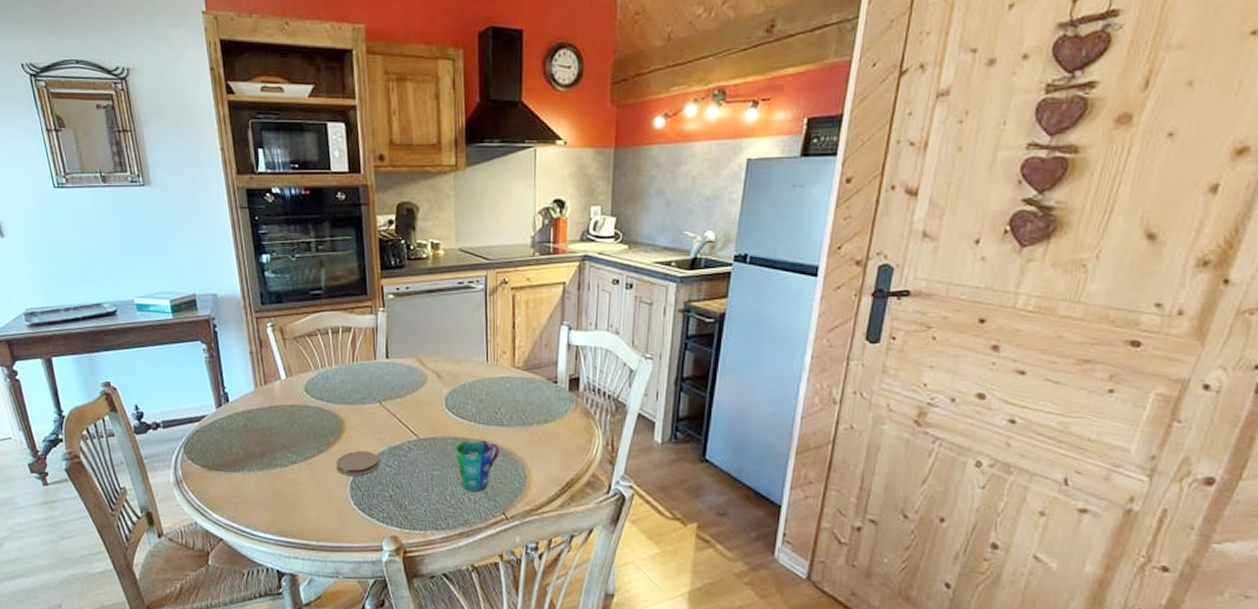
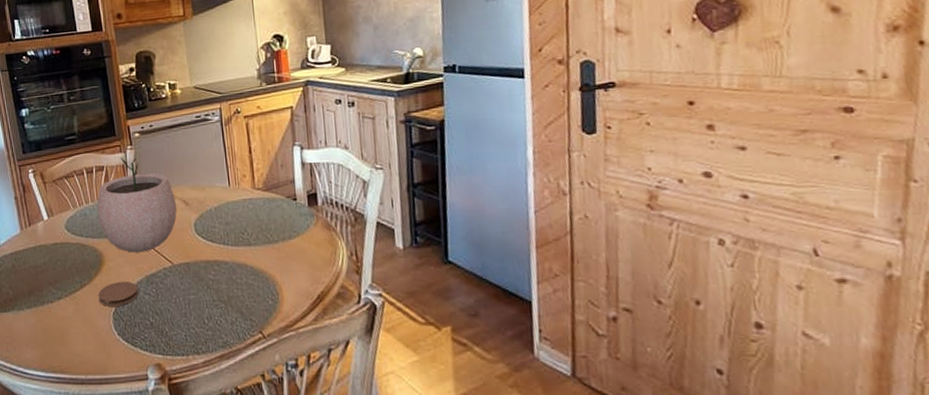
plant pot: none [341,318,427,423] -> present [97,154,177,253]
cup: present [454,438,500,491] -> none [207,260,251,312]

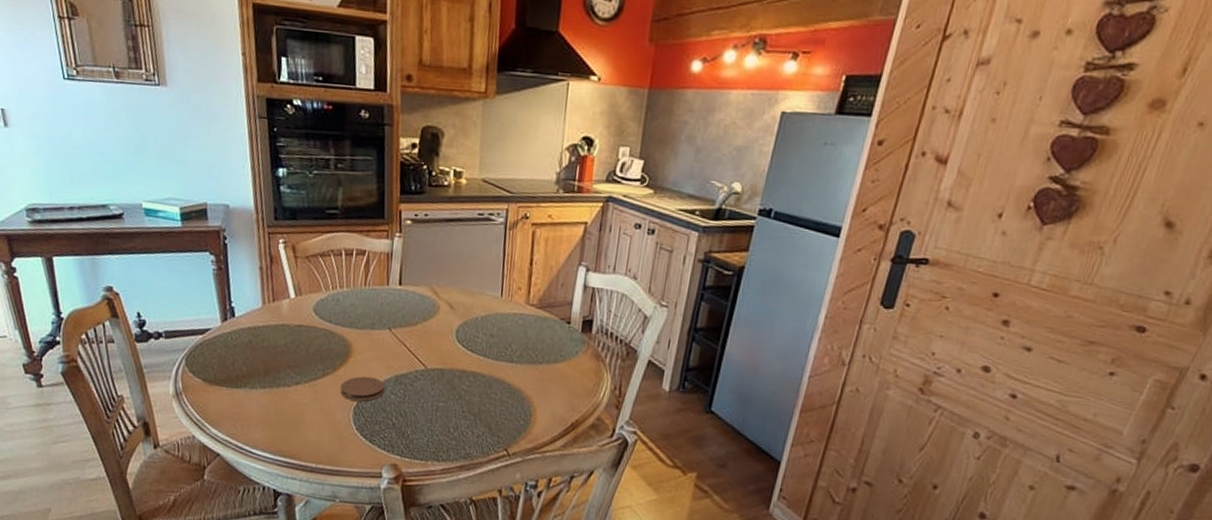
plant pot: present [97,154,177,253] -> none [351,243,441,351]

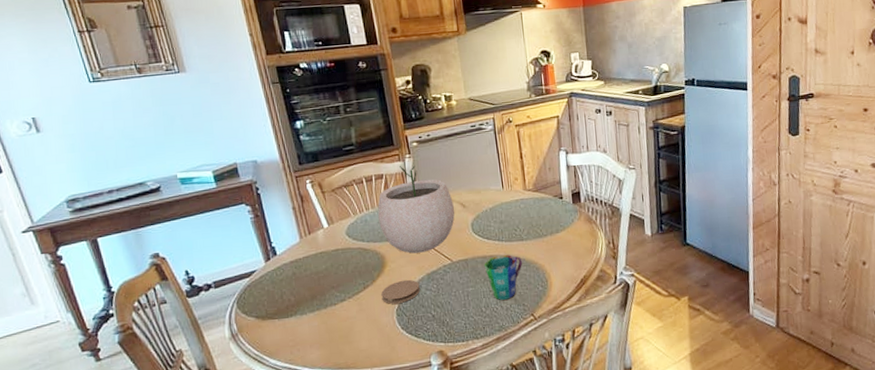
plant pot: none [351,243,441,351] -> present [378,162,455,254]
cup: none [461,373,508,426] -> present [484,254,523,300]

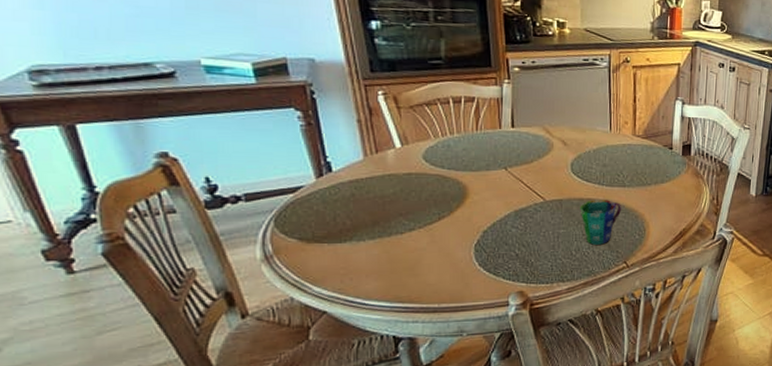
plant pot: present [378,162,455,254] -> none [464,89,554,188]
coaster: present [381,279,420,304] -> none [459,214,505,238]

